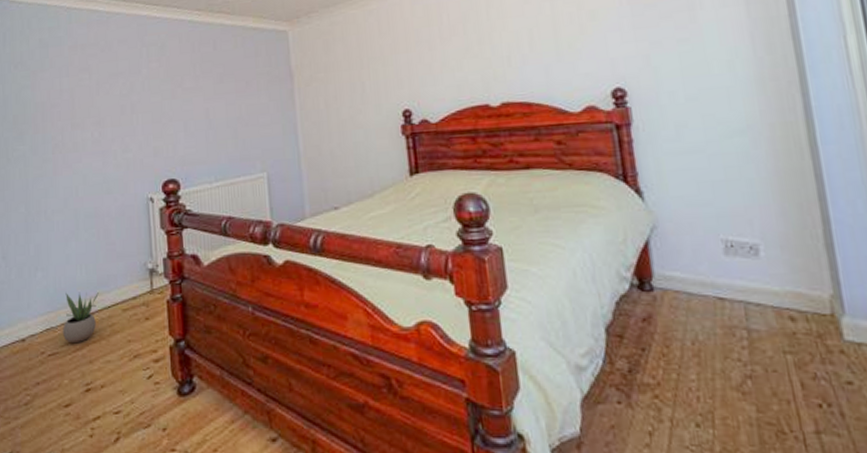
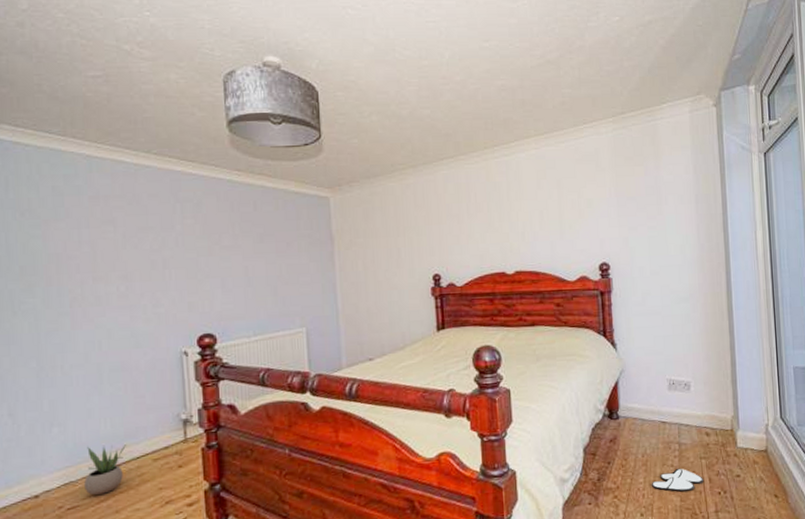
slippers: none [709,364,792,398] -> present [652,468,703,492]

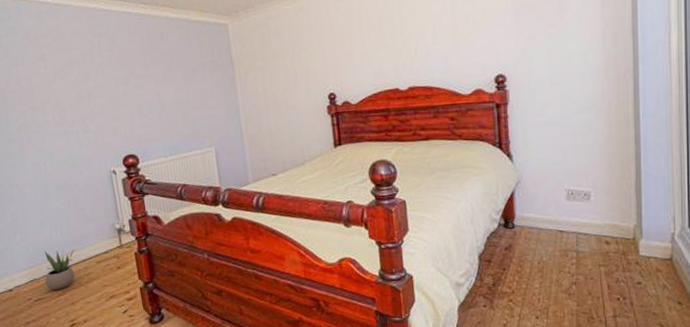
slippers: present [652,468,703,492] -> none [548,274,602,297]

